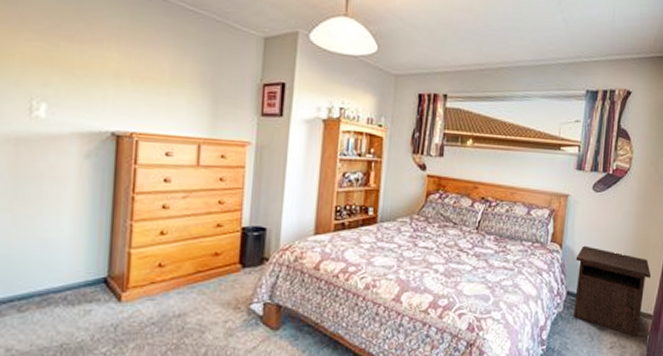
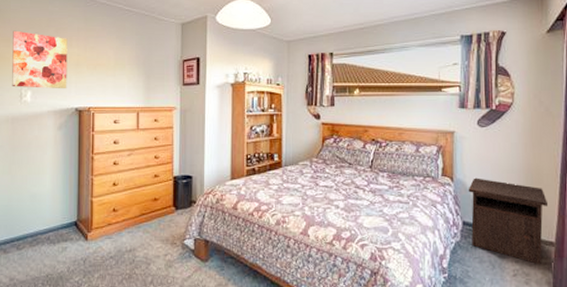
wall art: none [17,17,104,106] -> present [12,30,68,89]

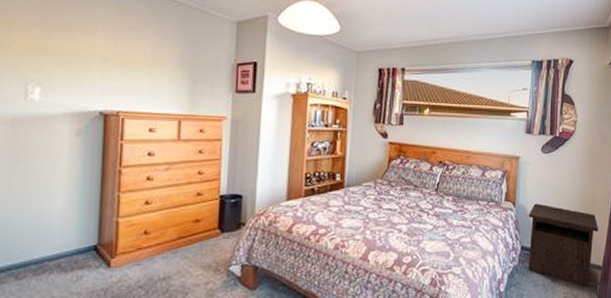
wall art: present [12,30,68,89] -> none [14,10,92,88]

